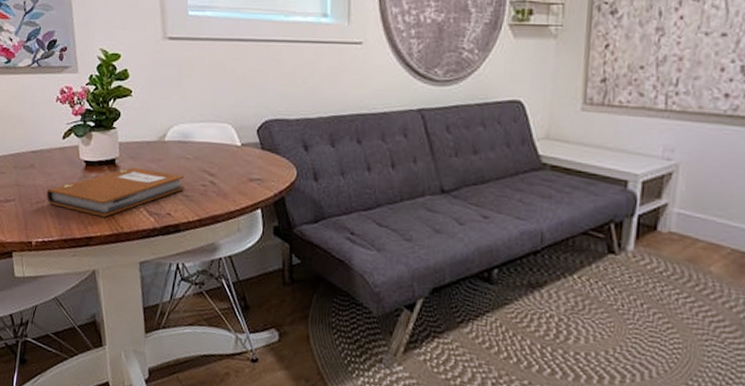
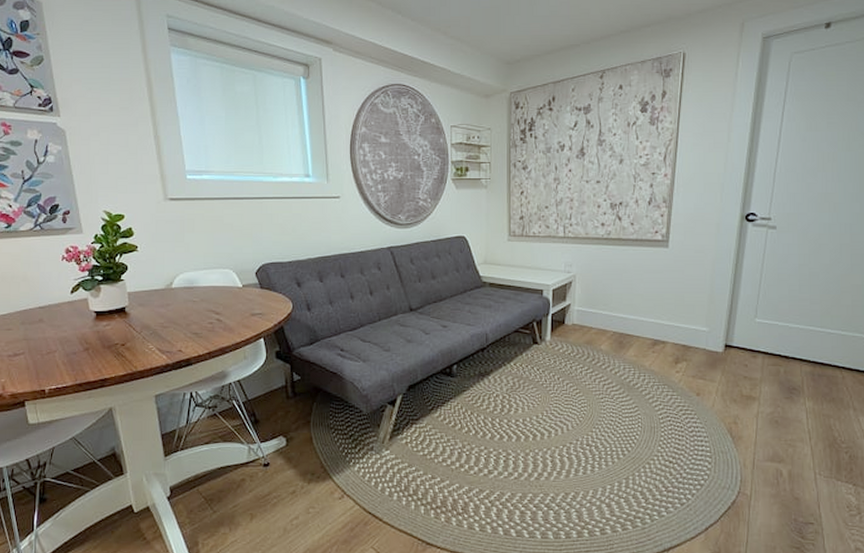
notebook: present [46,167,185,217] -> none [57,313,194,360]

